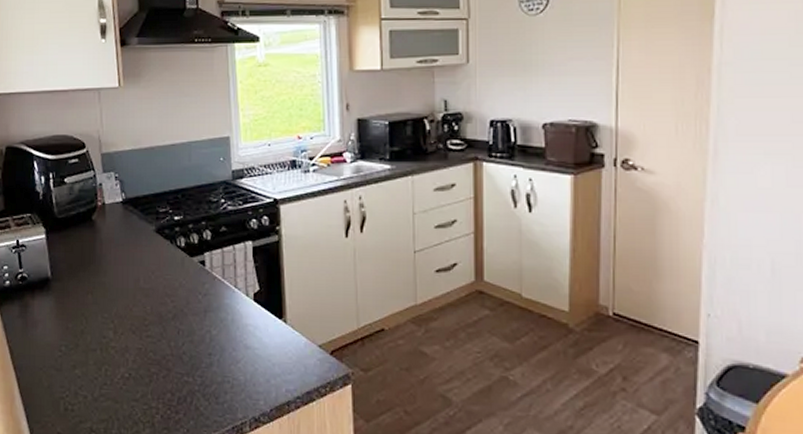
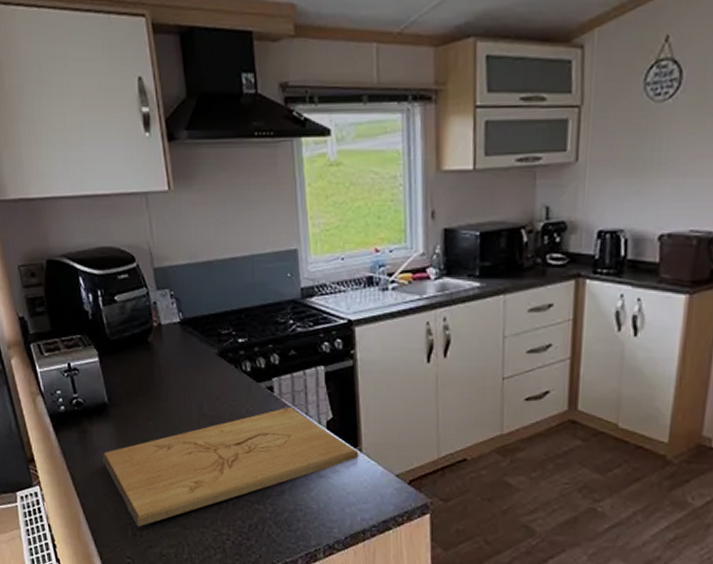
cutting board: none [41,279,284,402] -> present [102,406,359,527]

